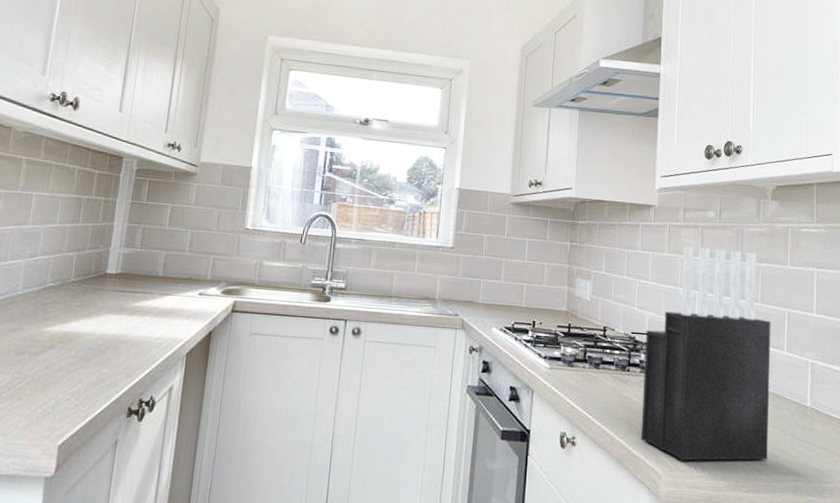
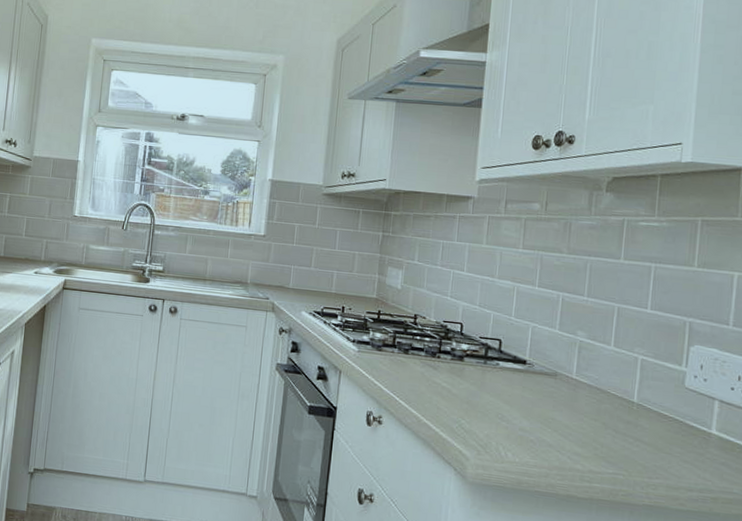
knife block: present [640,246,771,461] -> none [449,238,598,451]

